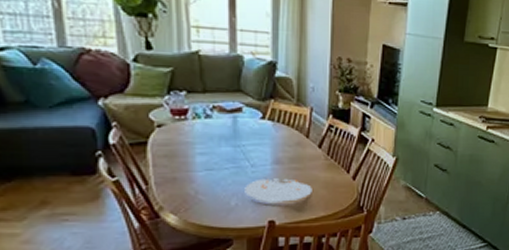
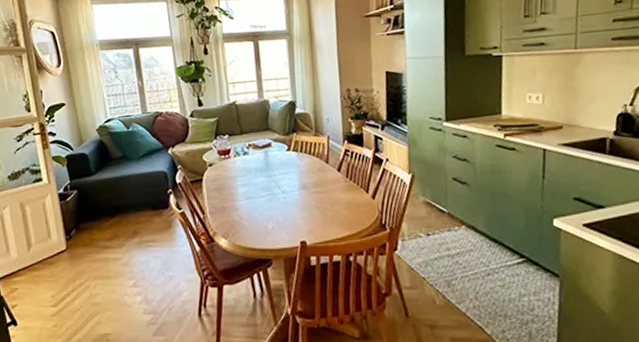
plate: present [245,177,312,202] -> none [278,201,336,225]

